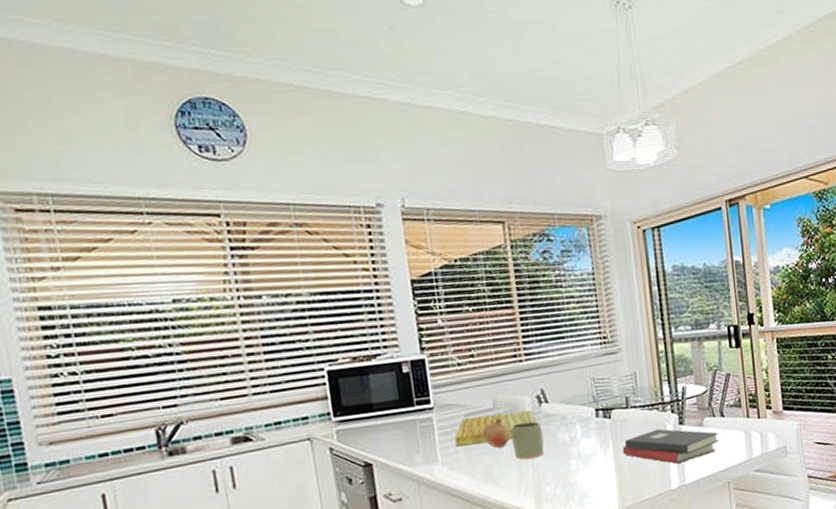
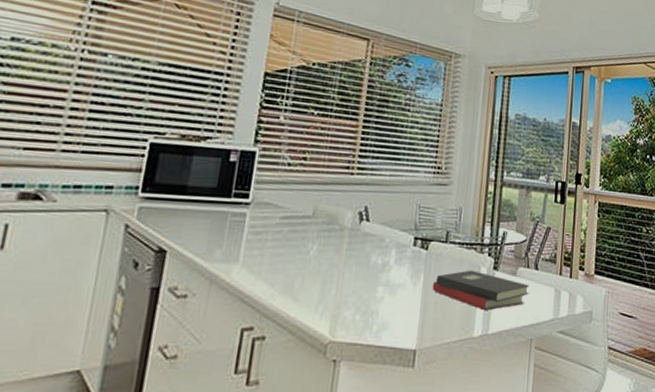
cutting board: present [455,410,537,447] -> none [262,221,353,253]
fruit: present [482,418,511,448] -> none [292,228,324,259]
mug: present [511,421,545,460] -> none [321,237,357,277]

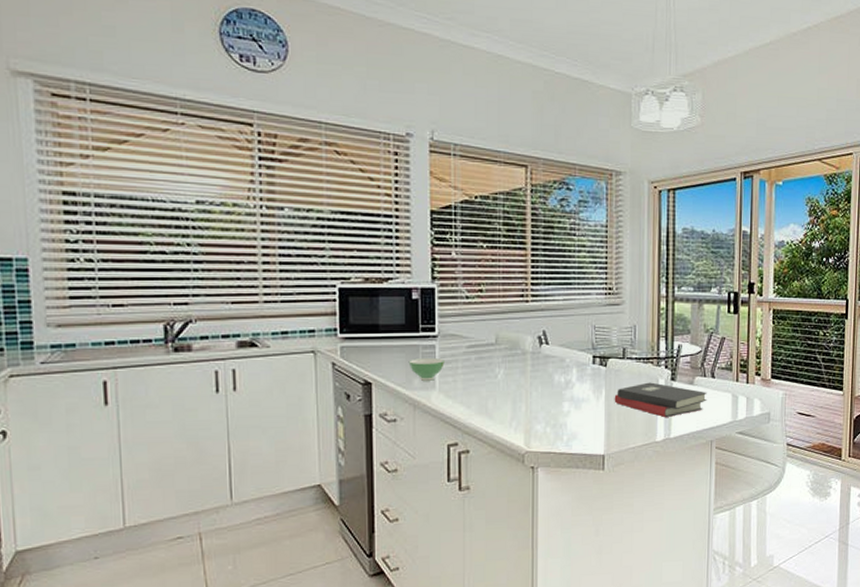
bowl: none [212,226,254,253] -> present [408,357,444,381]

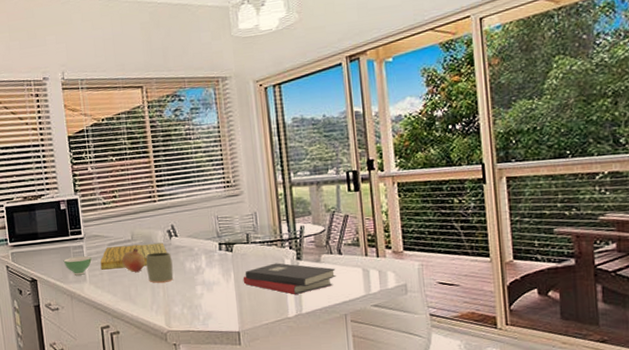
cutting board: none [454,350,535,376] -> present [100,242,168,270]
fruit: none [481,354,509,381] -> present [122,248,146,272]
mug: none [509,361,540,396] -> present [145,252,174,283]

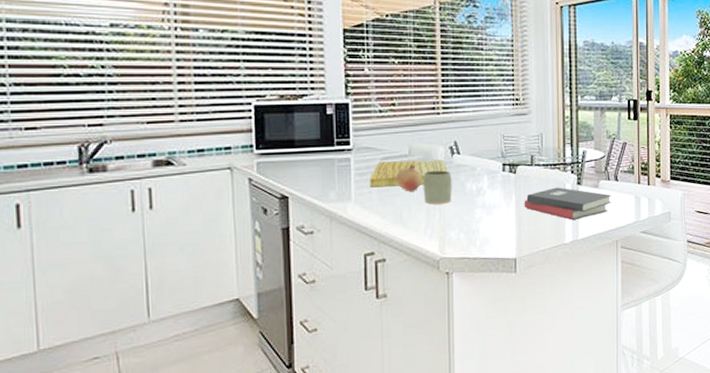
bowl: present [63,255,92,276] -> none [324,170,360,193]

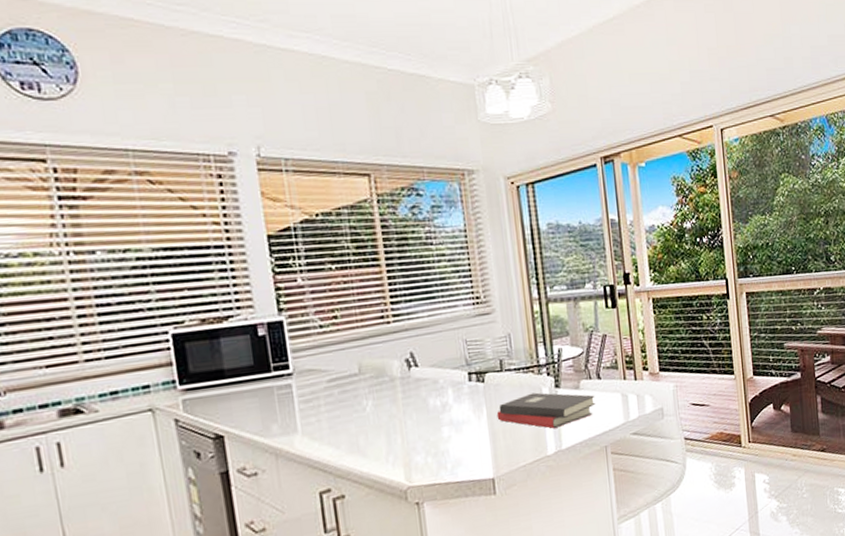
cutting board: present [369,160,448,188] -> none [316,375,406,416]
fruit: present [396,165,423,191] -> none [346,384,378,416]
mug: present [423,170,452,205] -> none [378,387,414,428]

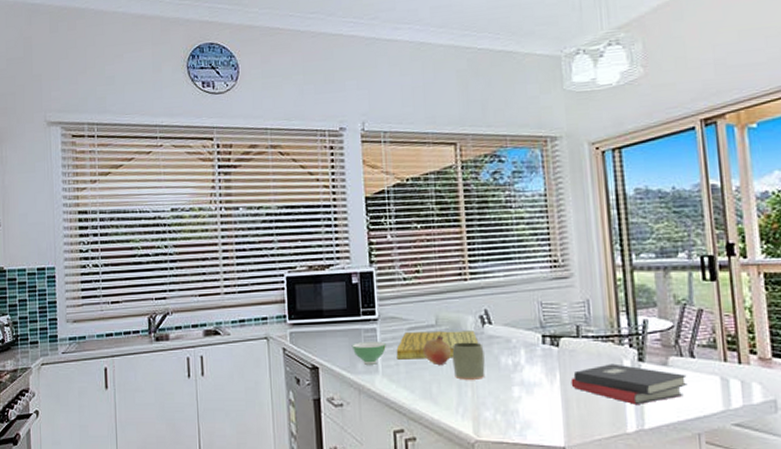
bowl: none [263,398,305,426] -> present [351,341,386,365]
cutting board: none [316,375,406,416] -> present [396,330,479,360]
fruit: none [346,384,378,416] -> present [423,336,452,365]
mug: none [378,387,414,428] -> present [452,342,485,380]

